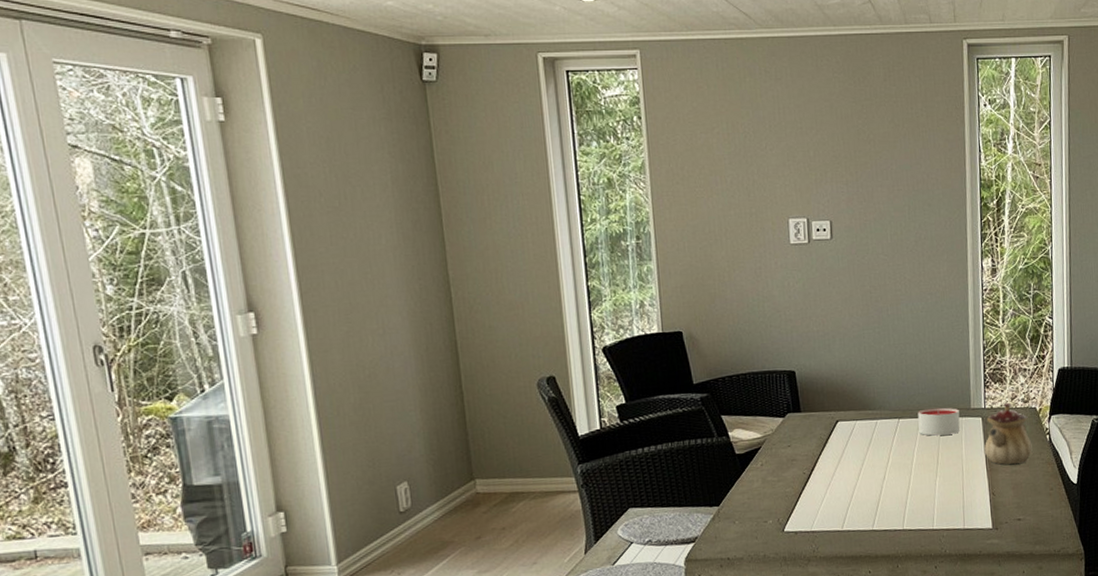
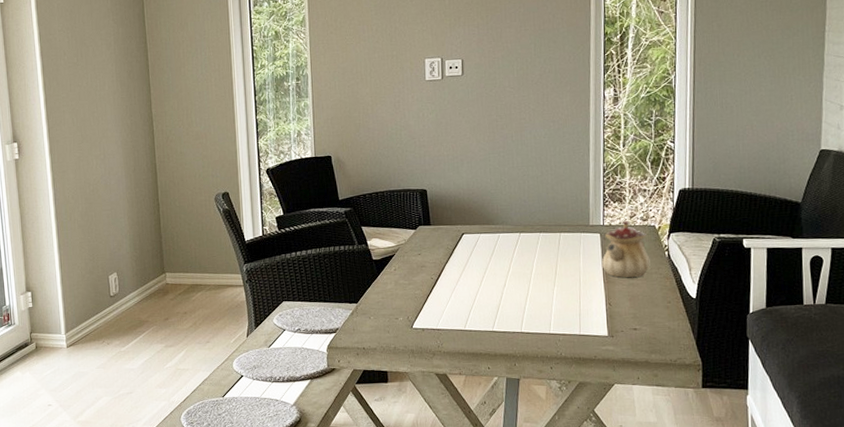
candle: present [918,407,961,436] -> none [538,224,579,249]

